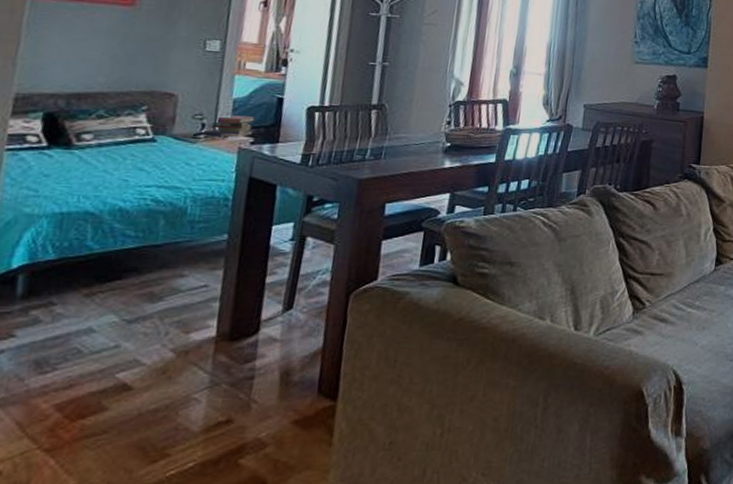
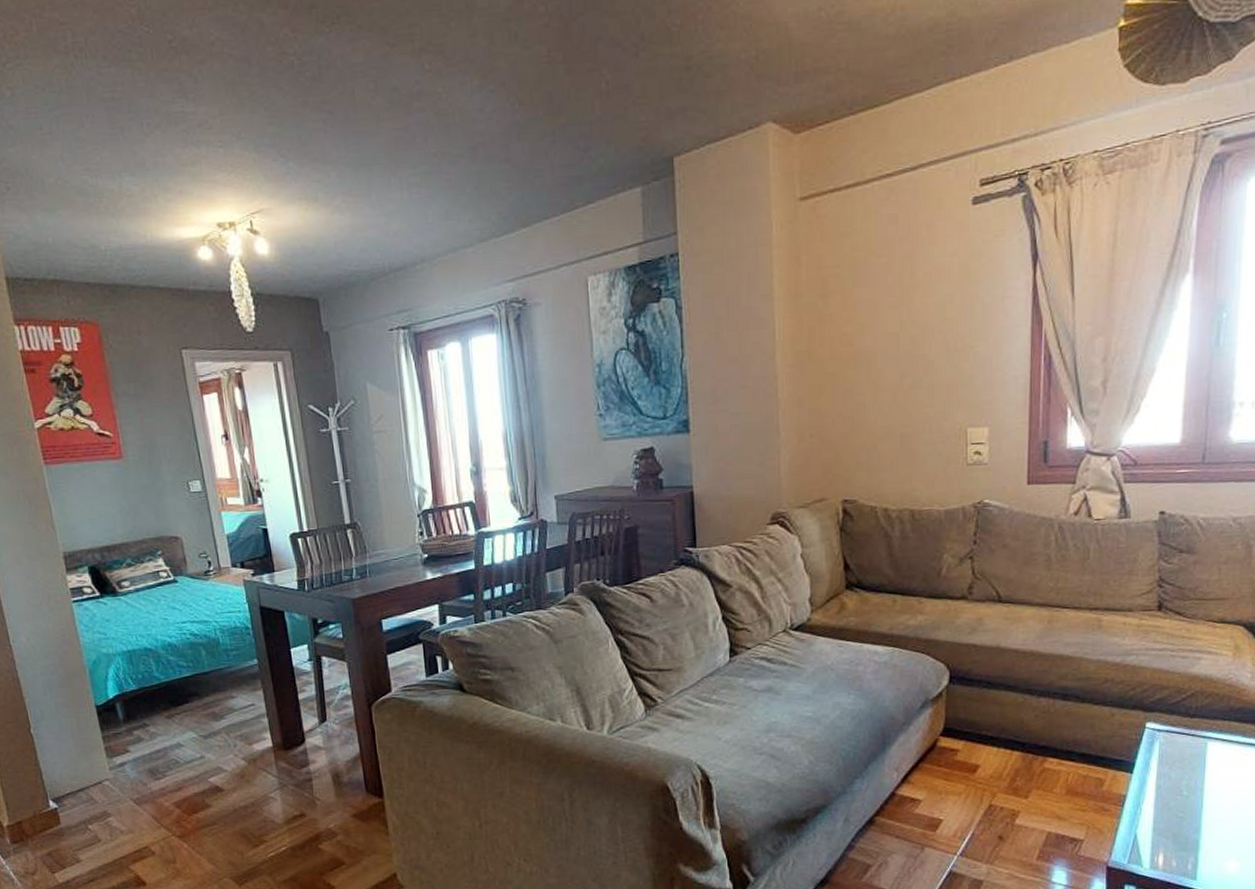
books: present [199,114,255,138] -> none [208,549,251,573]

